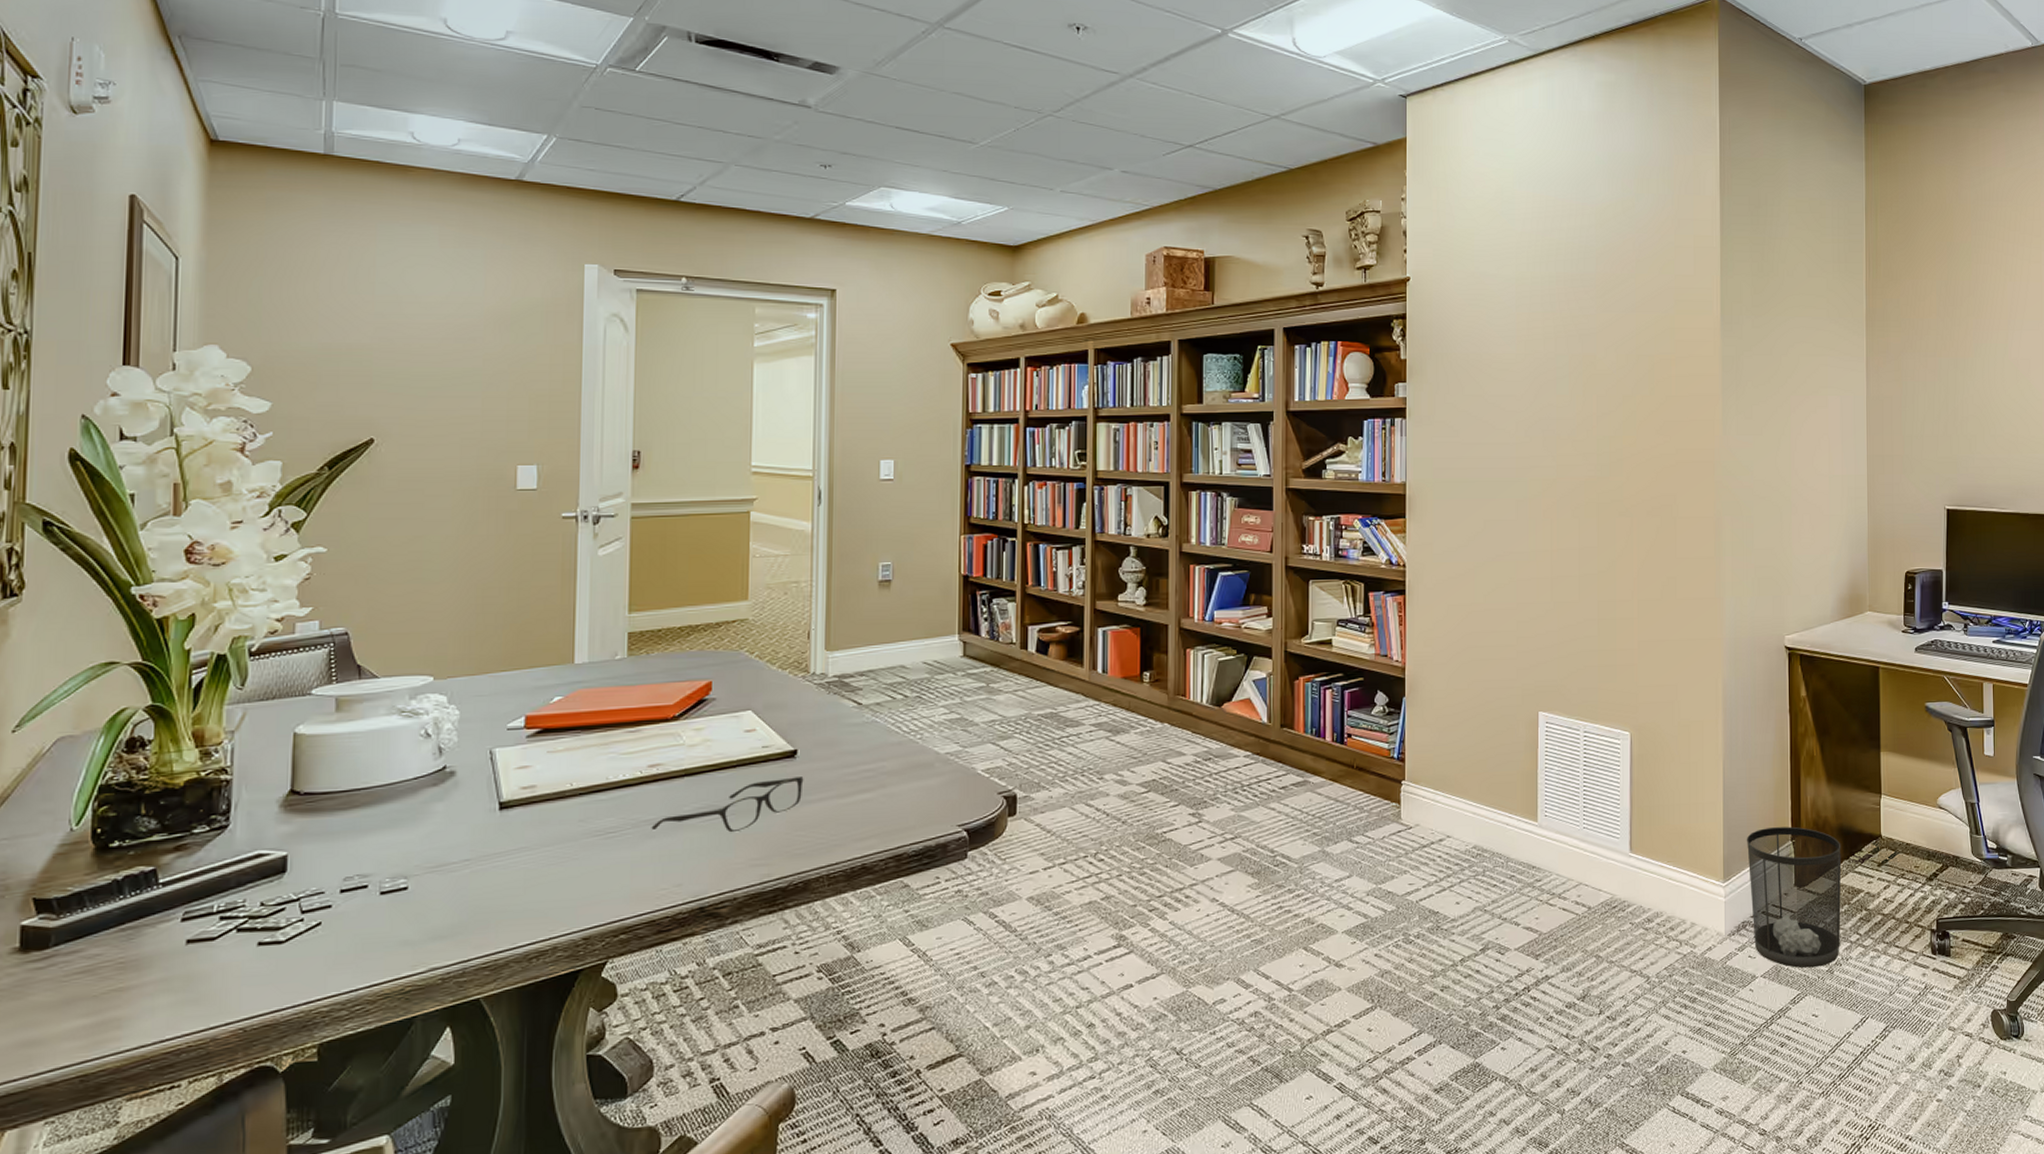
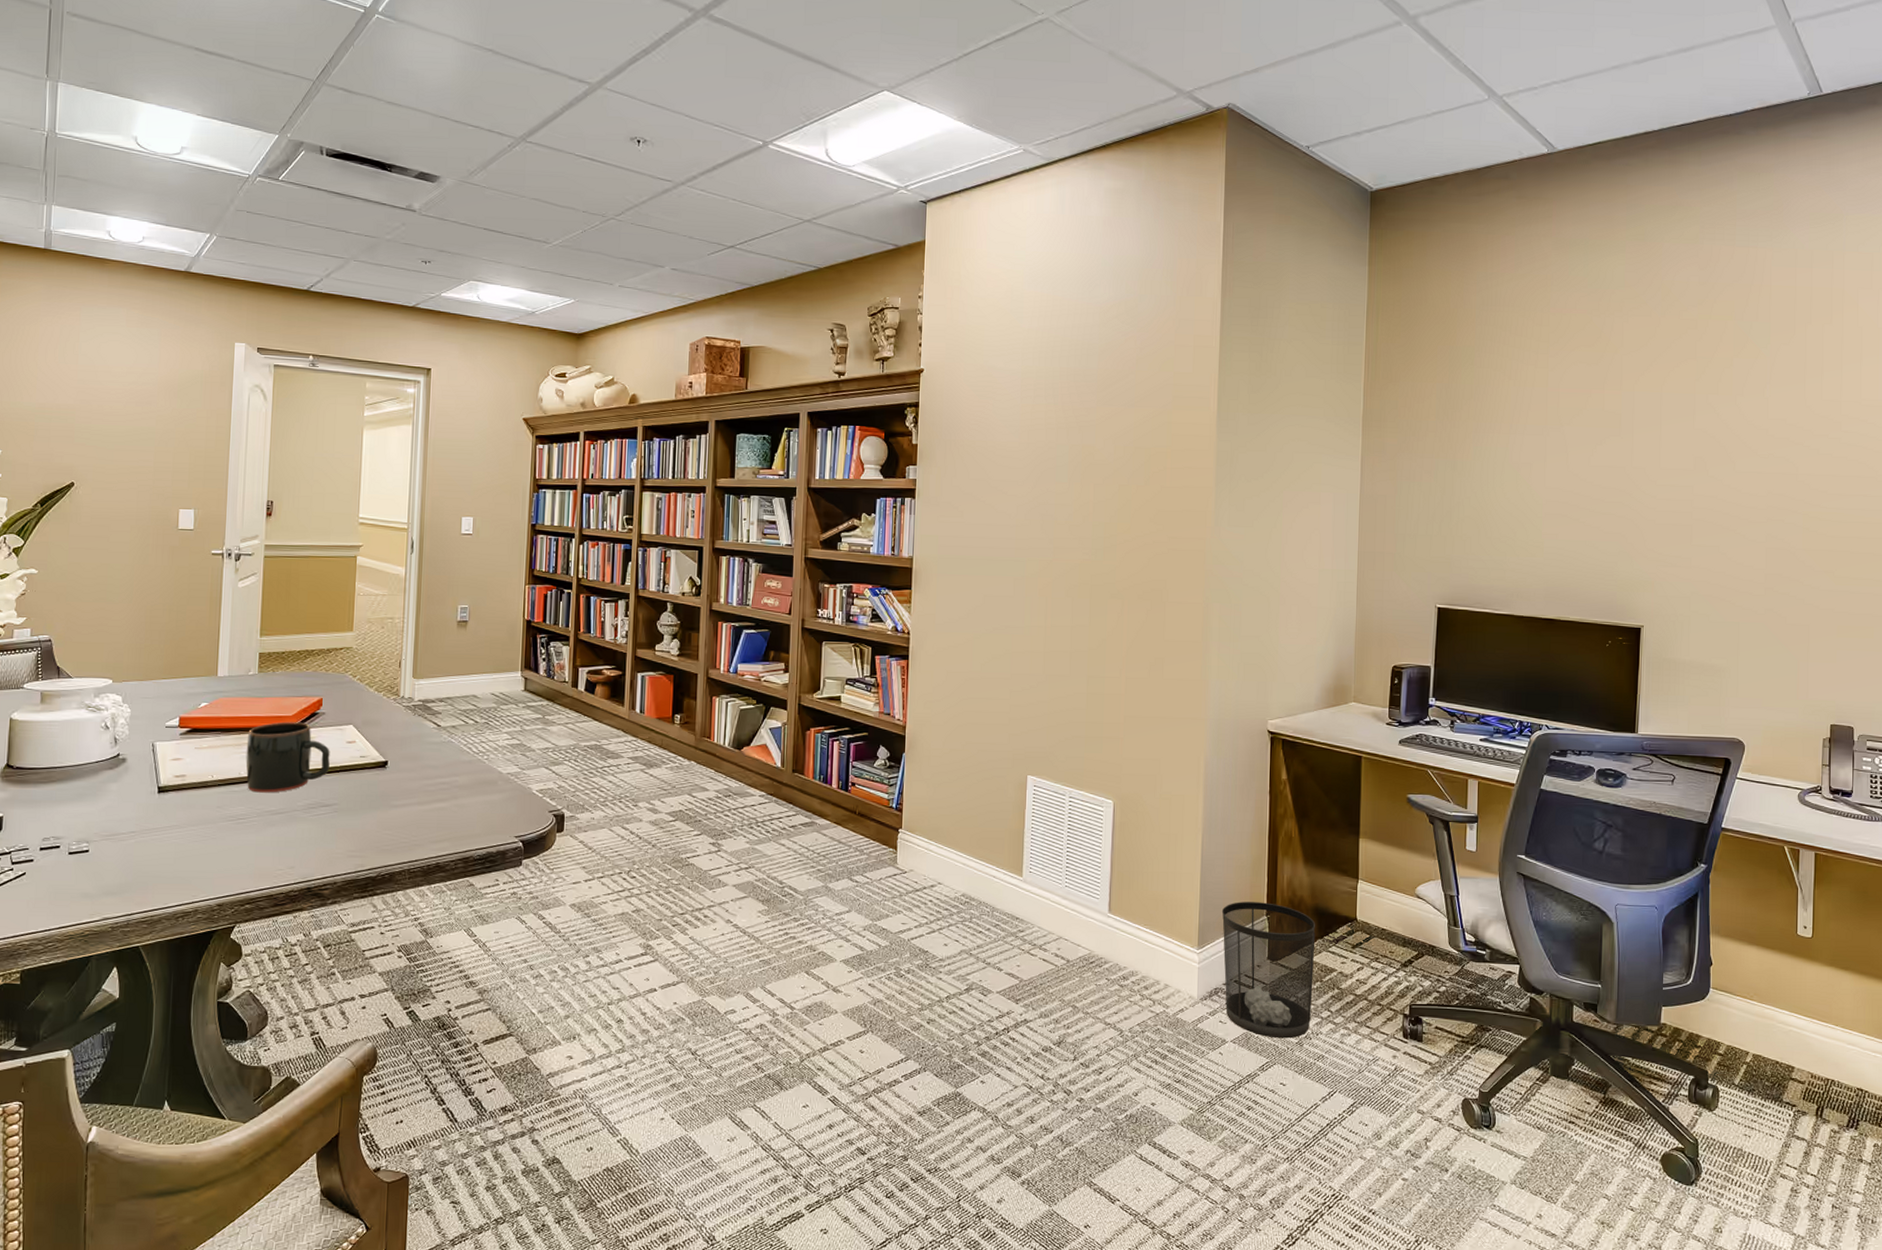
mug: none [614,711,724,800] -> present [245,722,330,793]
eyeglasses: present [651,777,804,833] -> none [272,784,392,827]

